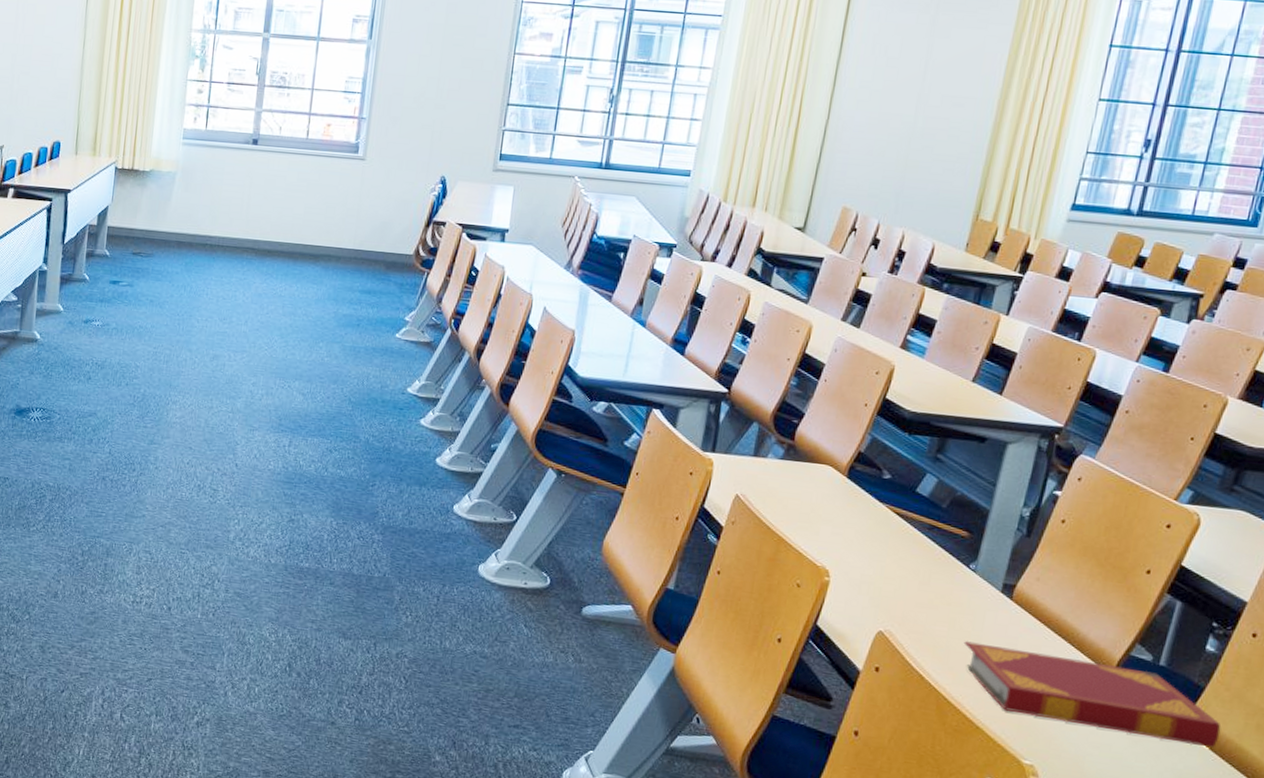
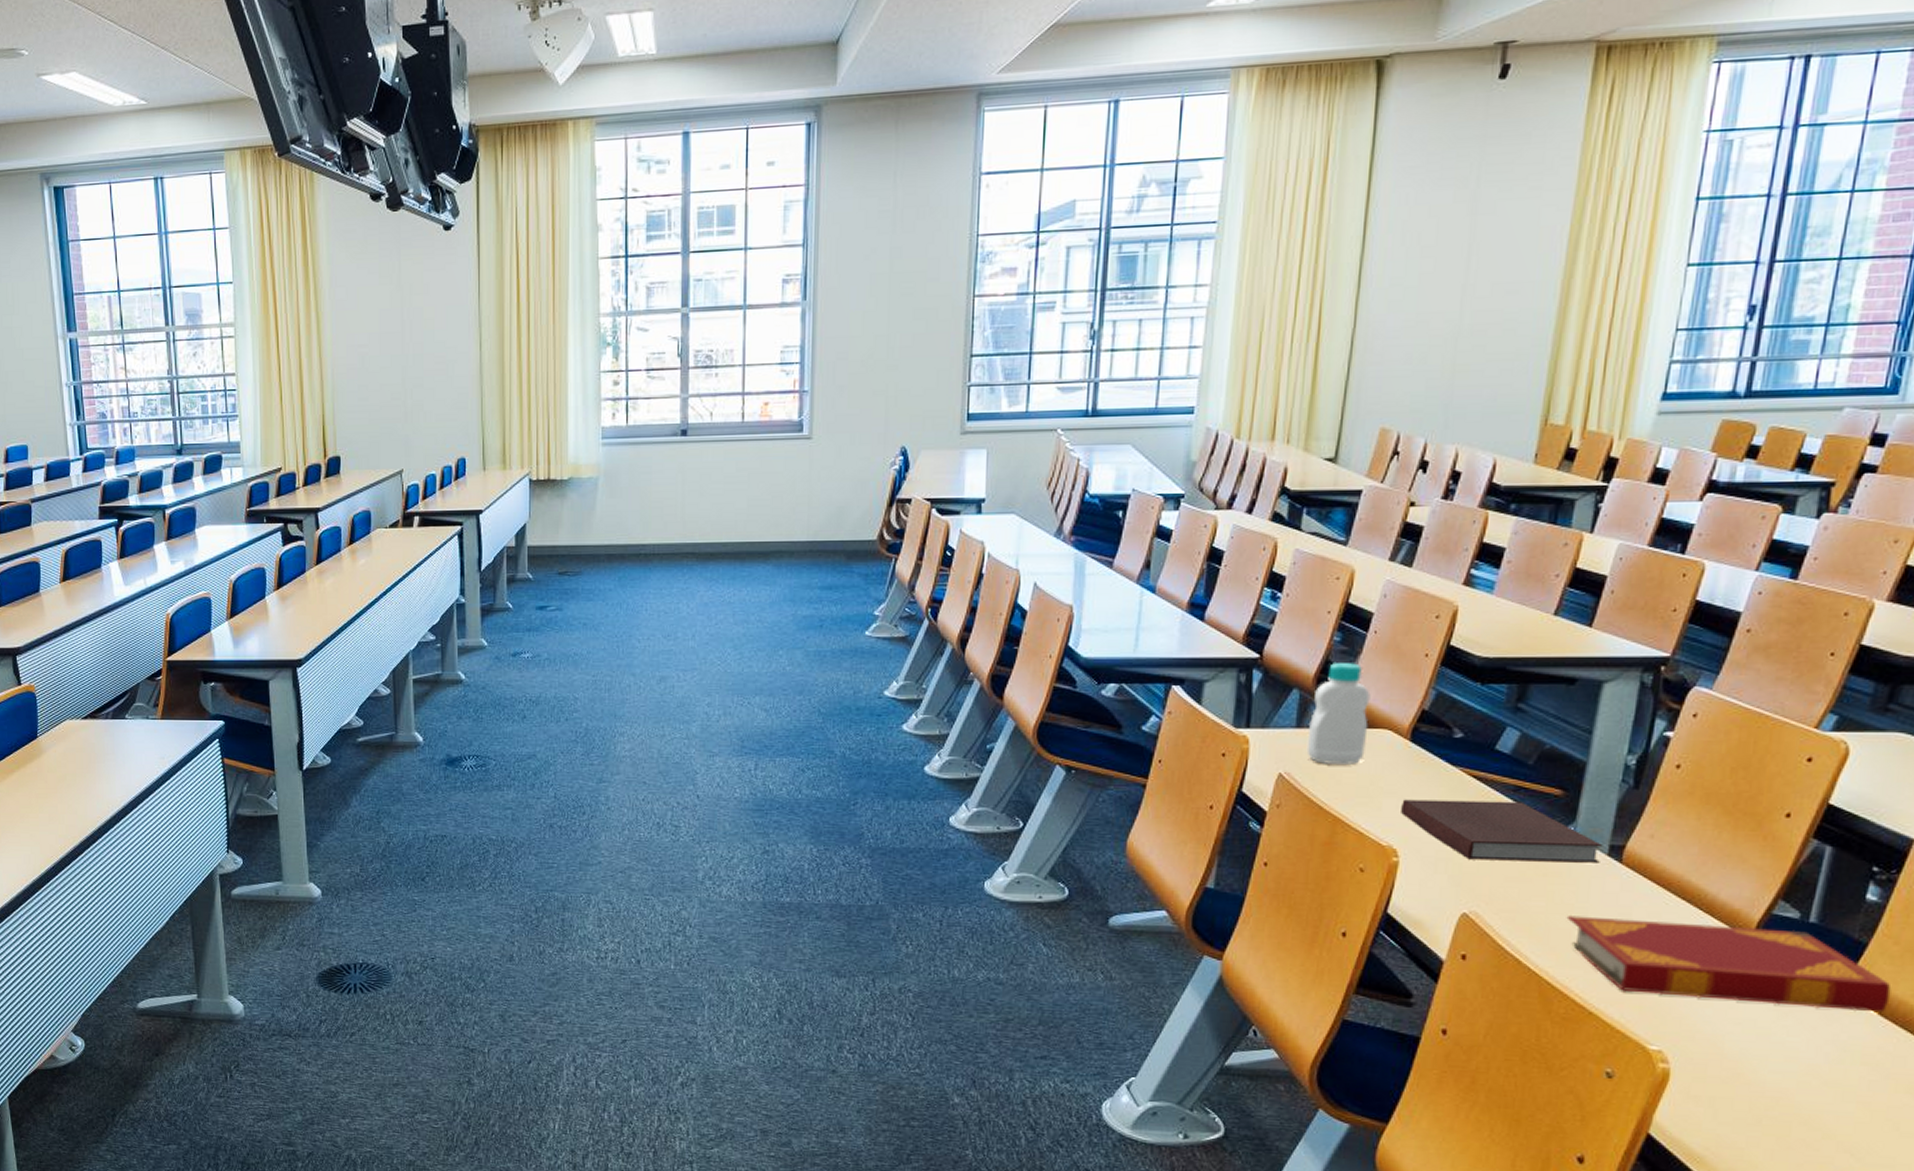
bottle: none [760,403,818,493] -> present [1306,663,1371,764]
notebook: none [835,527,998,598] -> present [1401,799,1603,863]

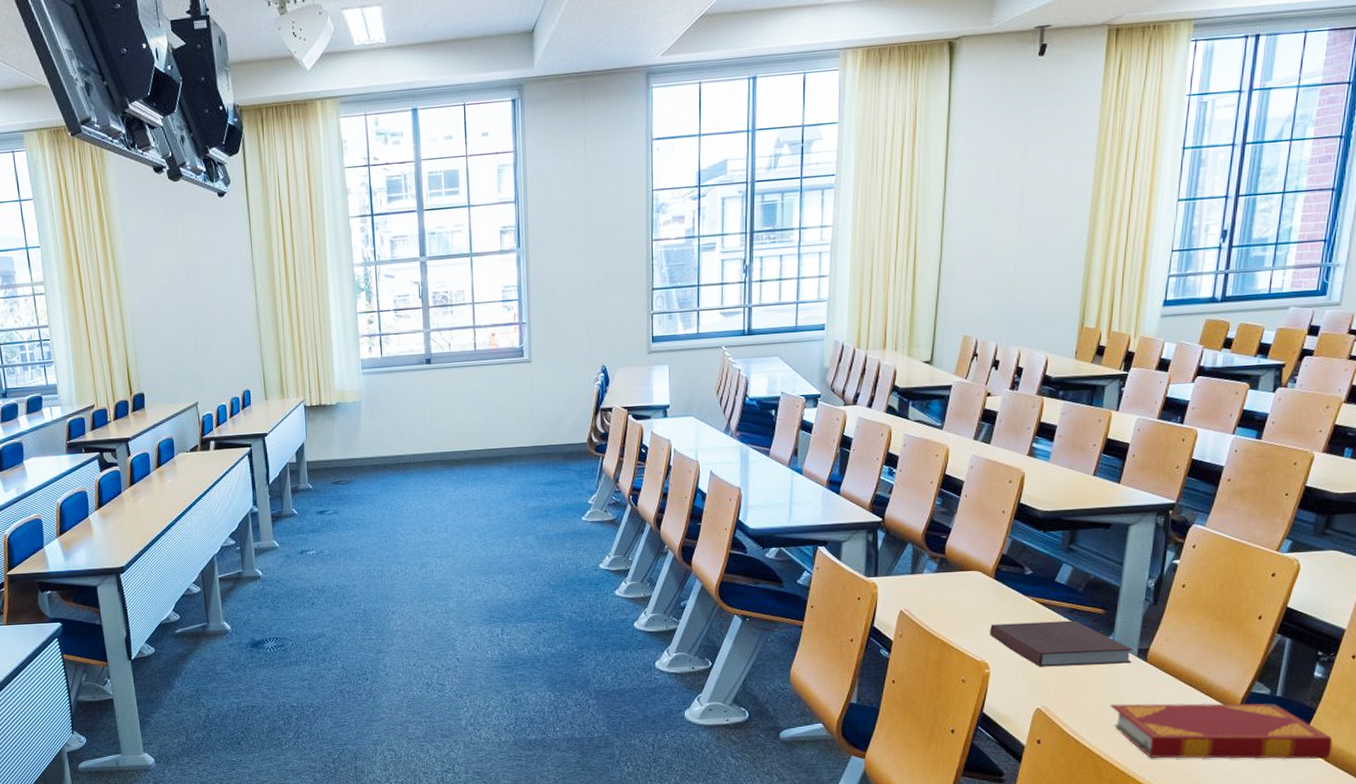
bottle: present [1306,663,1371,764] -> none [919,521,964,601]

